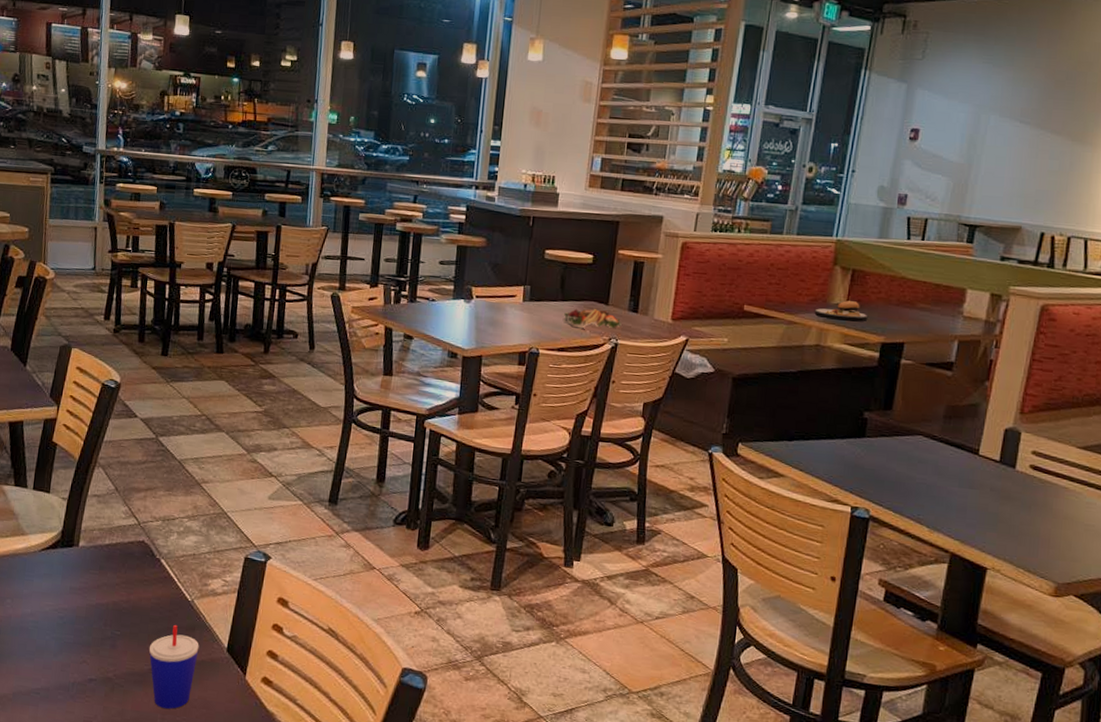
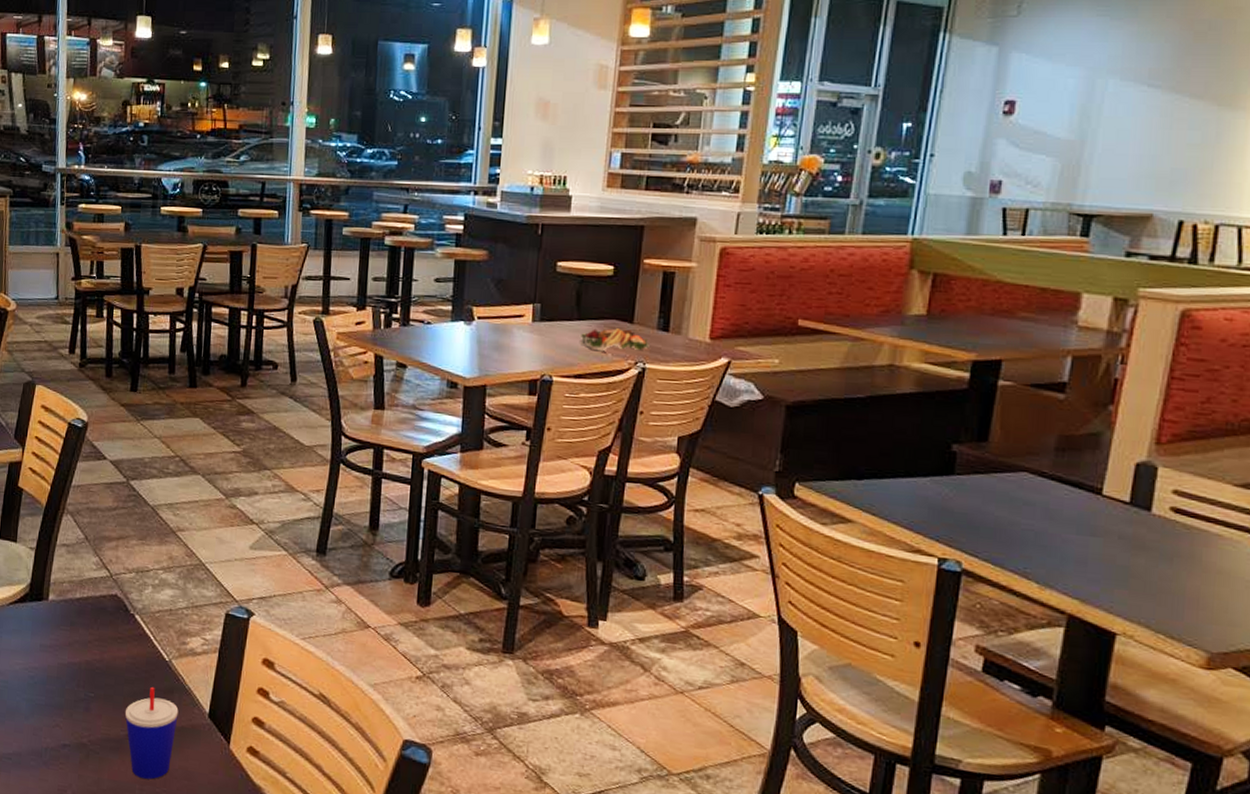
plate: present [814,296,868,322] -> none [886,305,955,336]

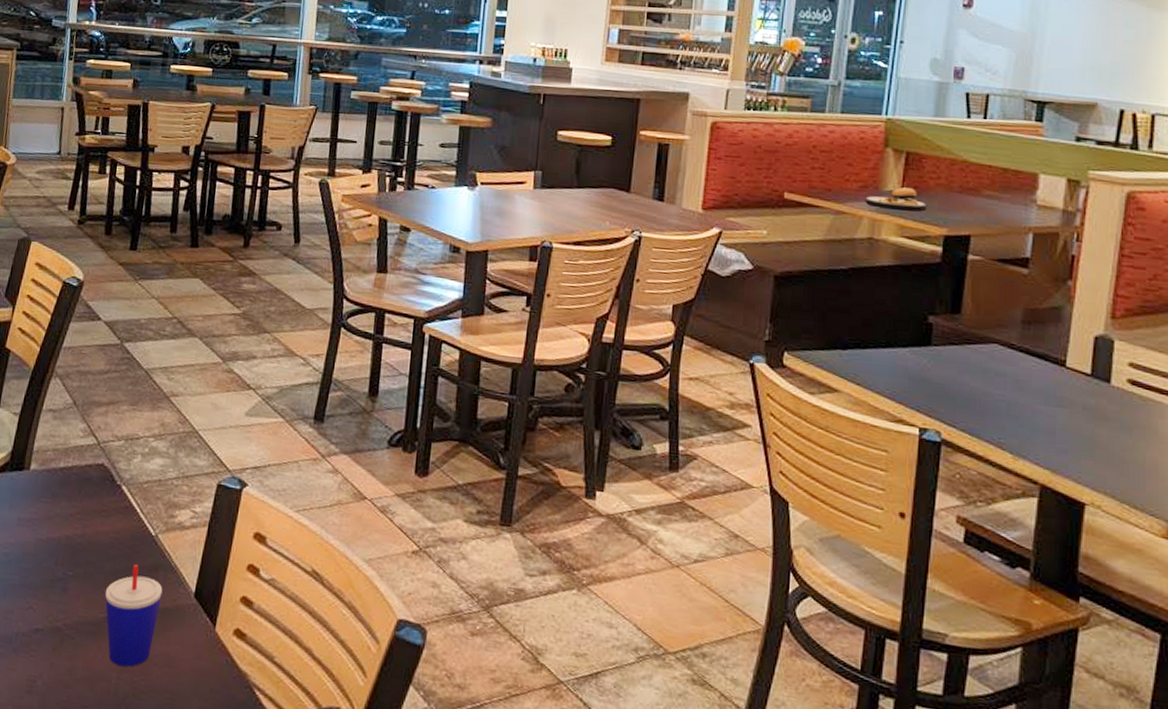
salad: present [579,328,651,352] -> none [579,197,647,220]
plate: none [886,305,955,336] -> present [865,182,927,212]

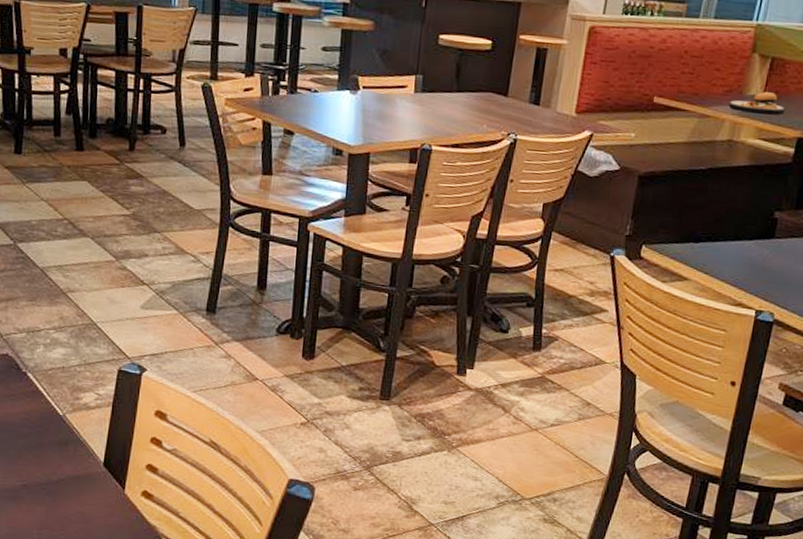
beverage cup: present [105,564,163,667] -> none [20,439,74,524]

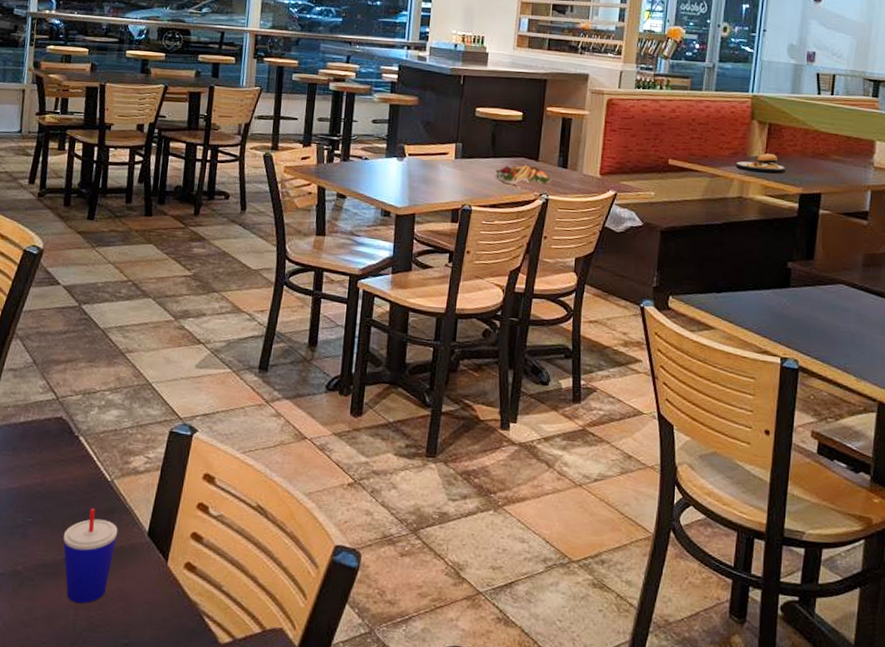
beverage cup: none [20,439,74,524] -> present [63,508,118,603]
salad: none [458,100,523,123] -> present [494,165,553,185]

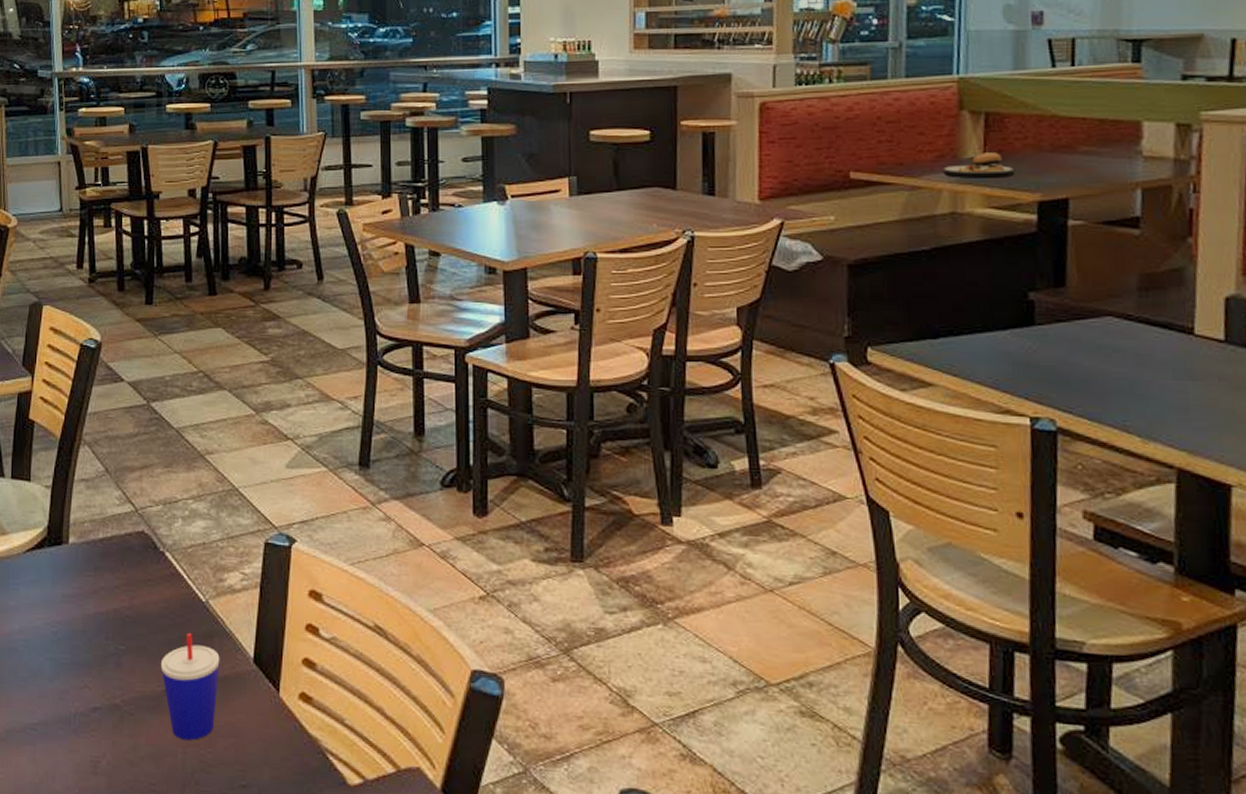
salad: present [494,165,553,185] -> none [621,196,698,222]

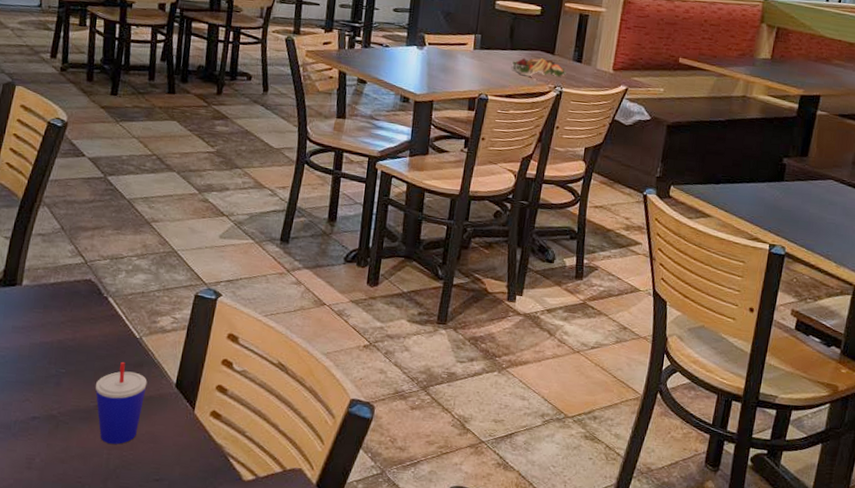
salad: none [621,196,698,222] -> present [511,57,568,77]
plate: present [942,146,1015,178] -> none [742,52,790,76]

